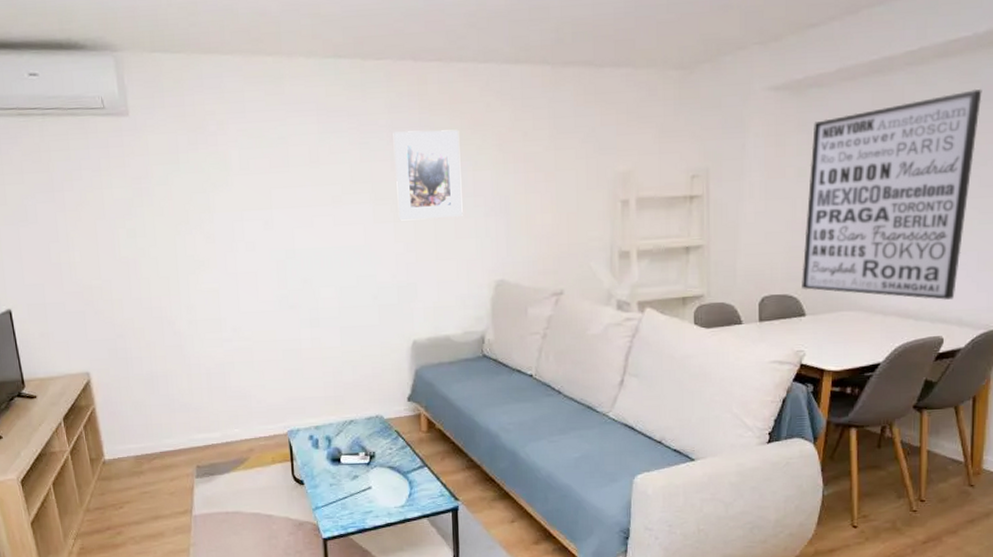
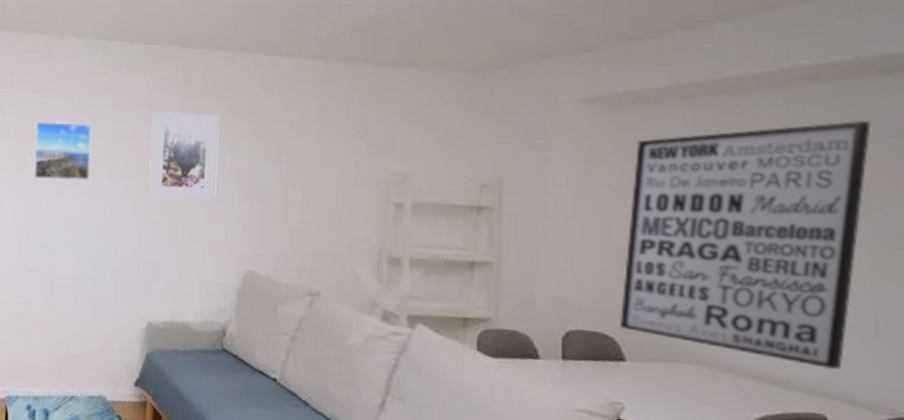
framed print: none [275,150,340,213] -> present [33,121,92,181]

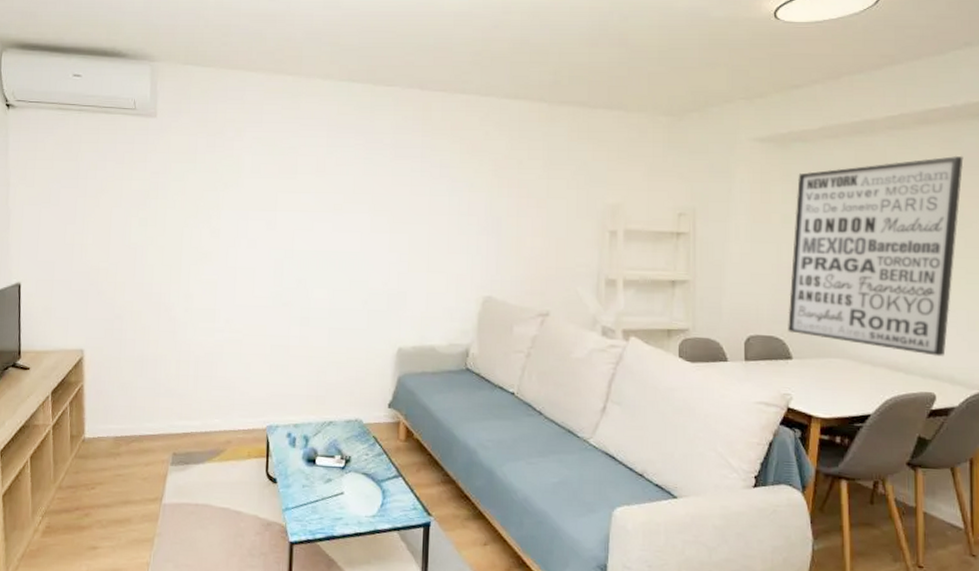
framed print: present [33,121,92,181] -> none [284,160,341,217]
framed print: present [148,112,220,201] -> none [395,151,458,233]

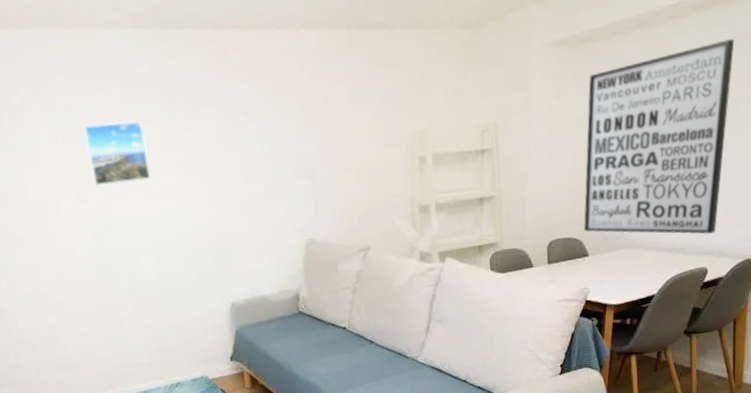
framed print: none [284,160,341,217] -> present [83,121,151,186]

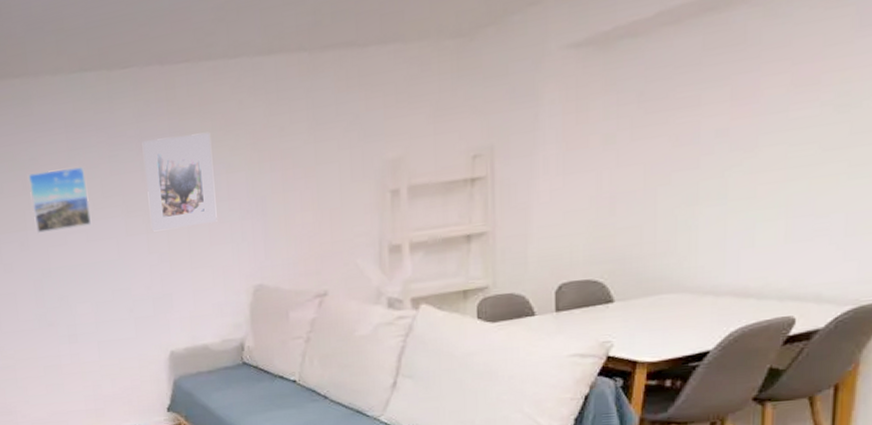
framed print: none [198,95,271,188] -> present [142,132,217,232]
wall art: present [584,38,735,235] -> none [609,14,857,274]

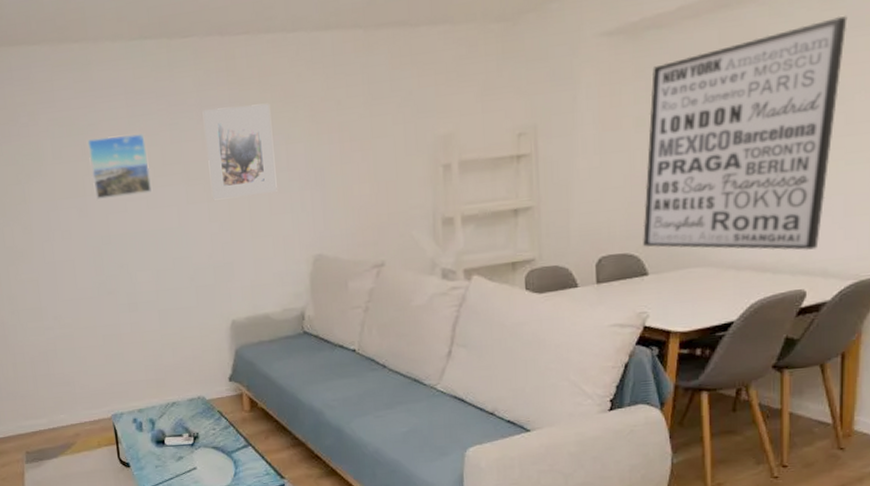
wall art: none [609,14,857,274] -> present [643,16,848,251]

